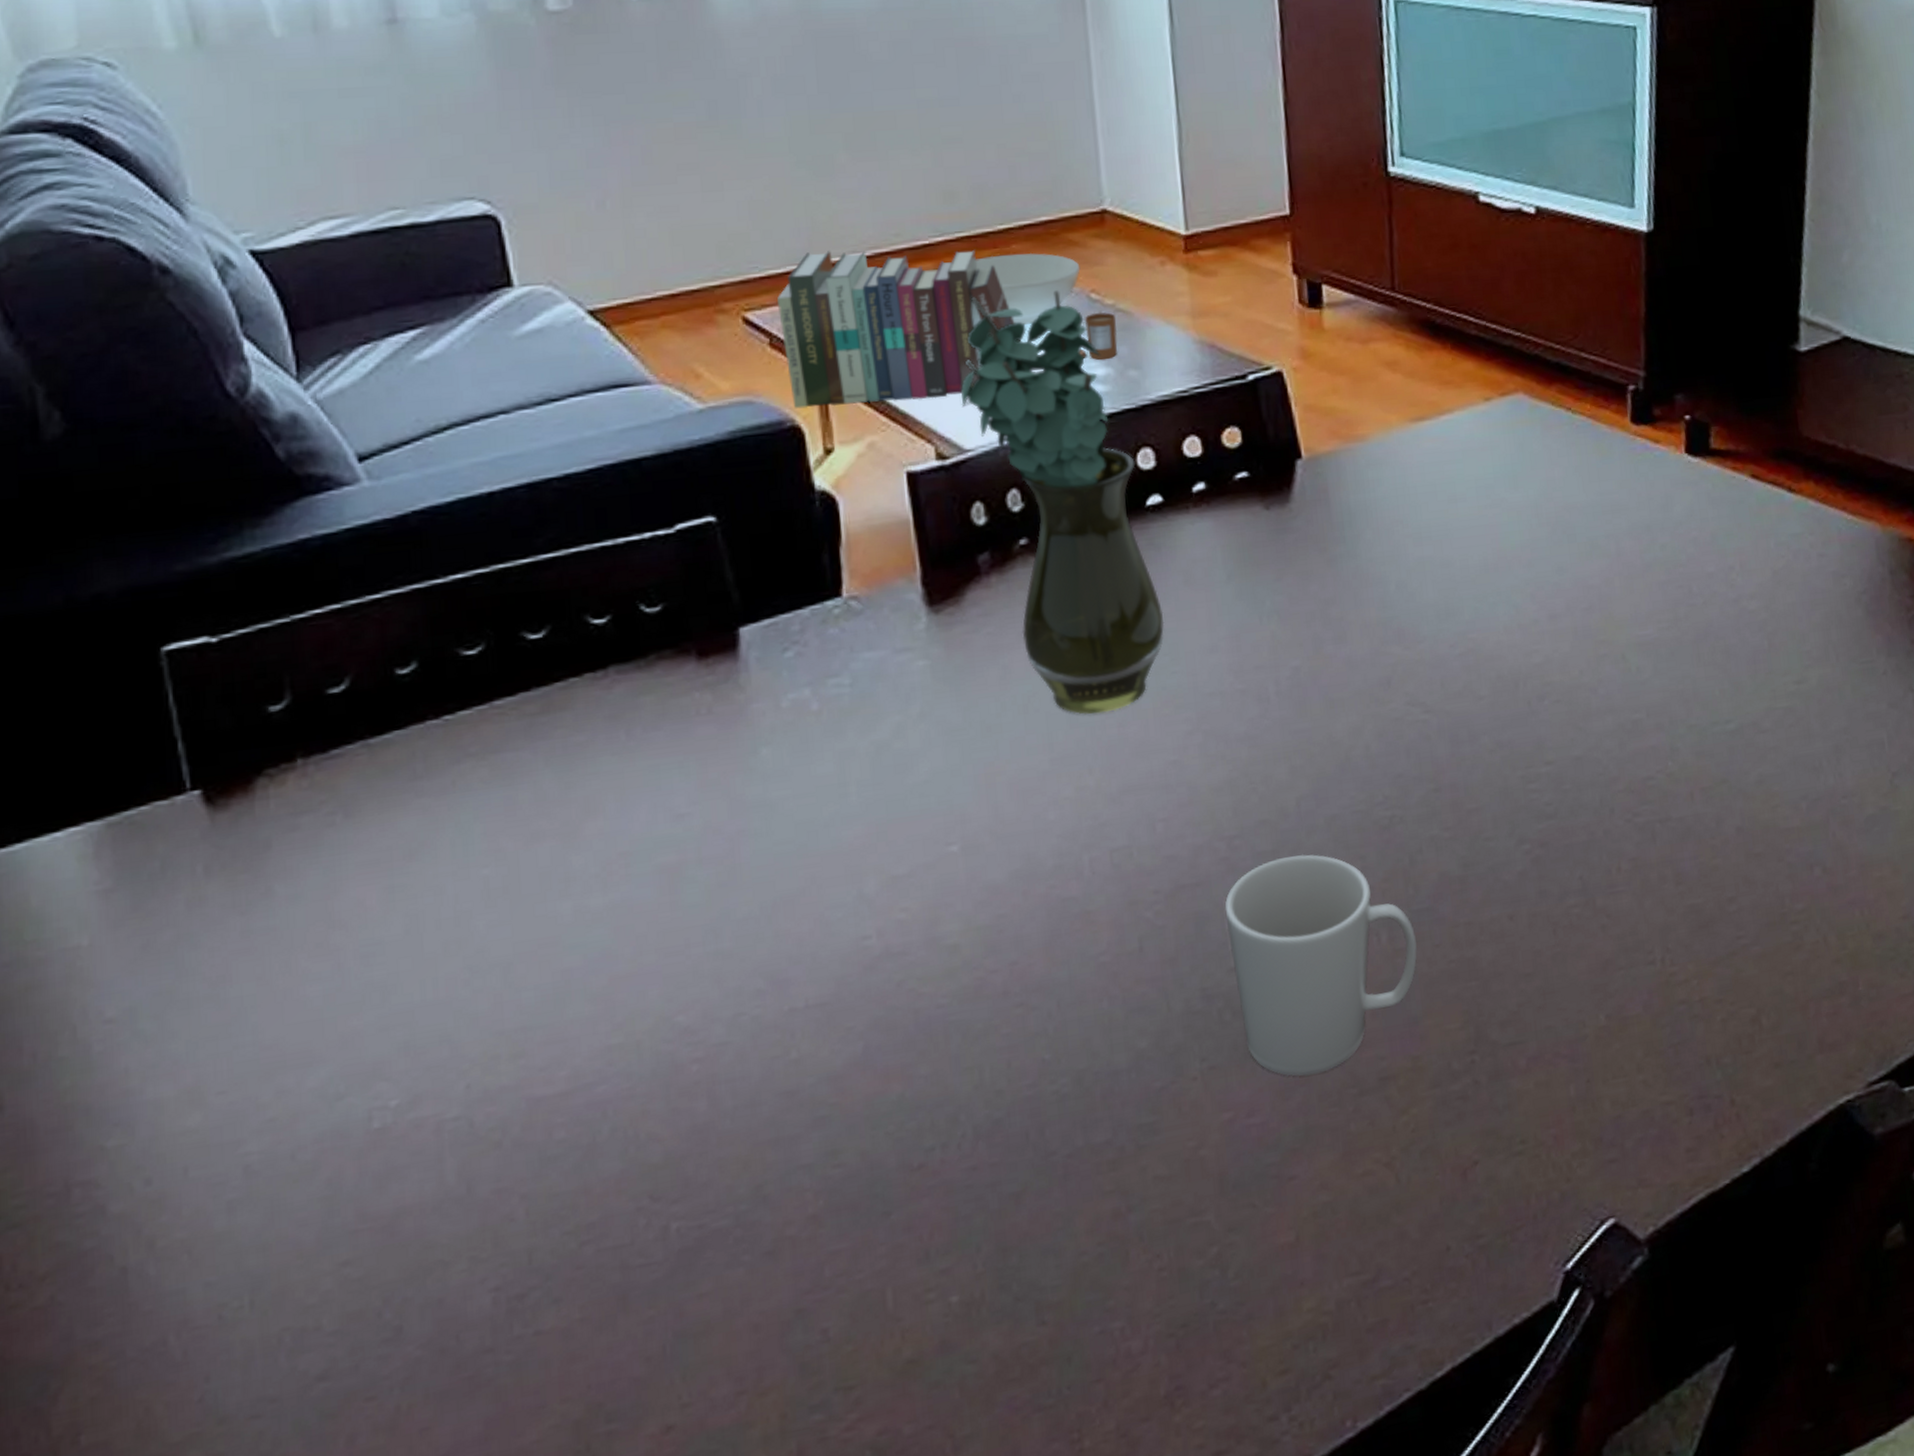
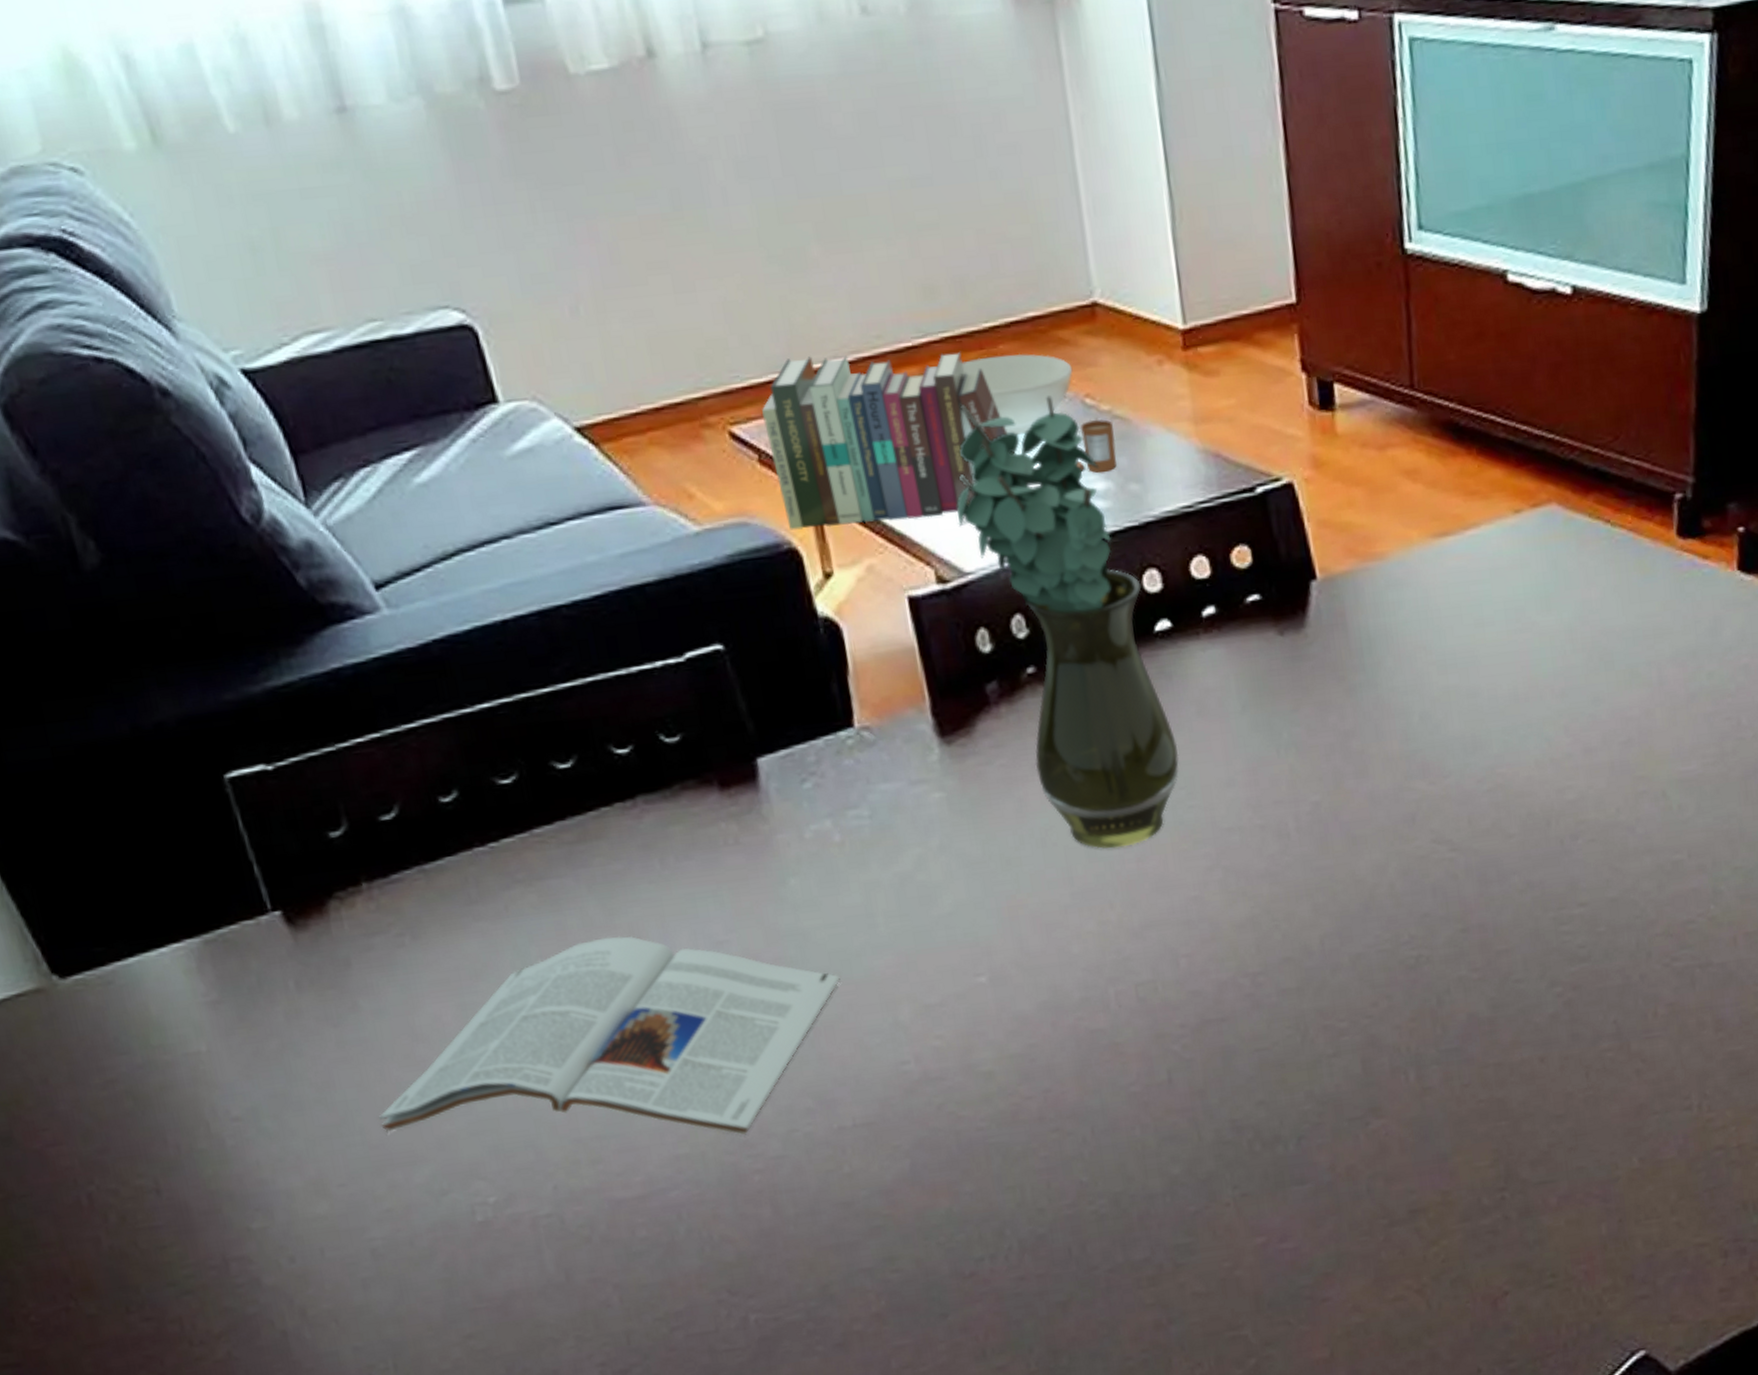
magazine: none [276,809,805,1032] -> present [378,935,840,1135]
mug: present [1224,854,1417,1077] -> none [1251,992,1446,1206]

